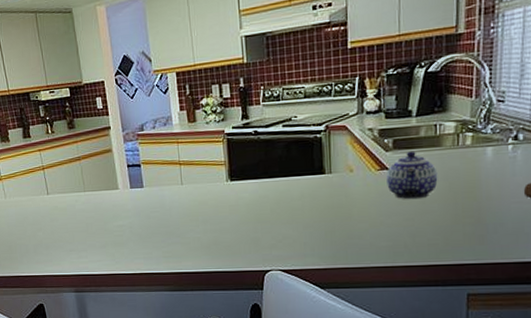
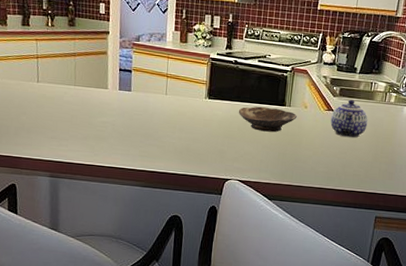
bowl: none [268,178,342,209] -> present [238,106,297,133]

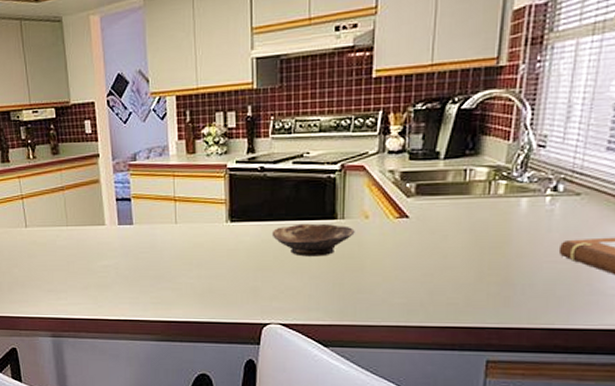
teapot: present [330,99,368,138] -> none [405,198,464,253]

